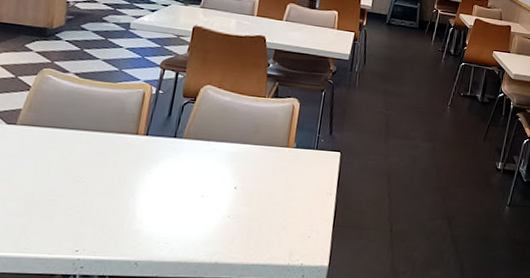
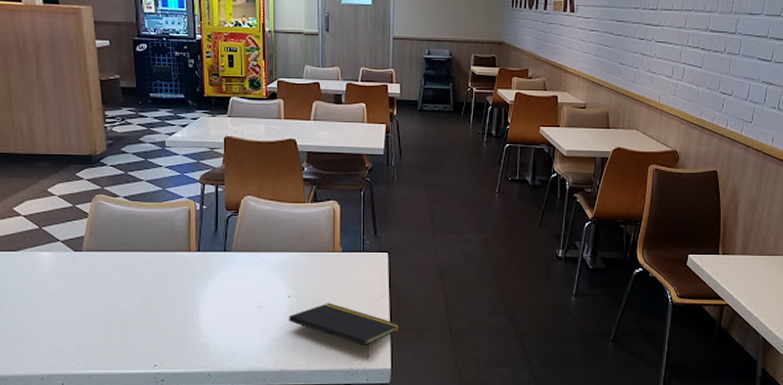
notepad: none [231,197,343,255] -> present [289,303,400,359]

